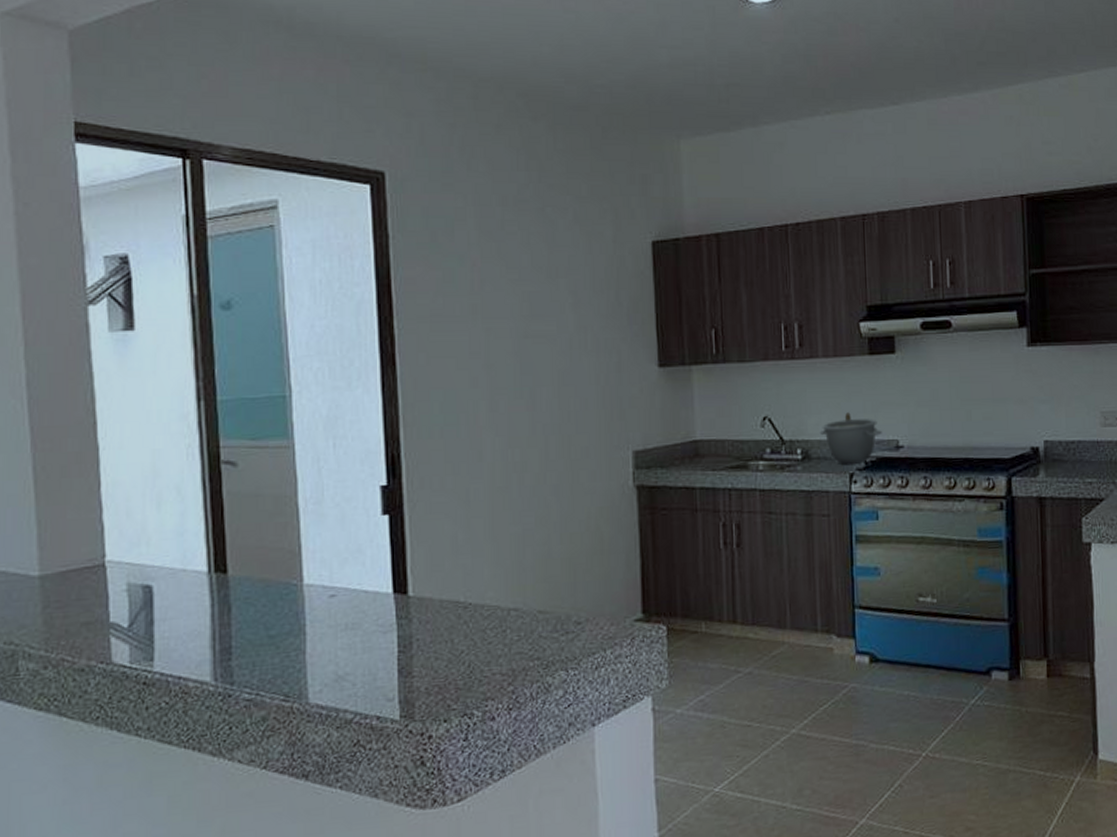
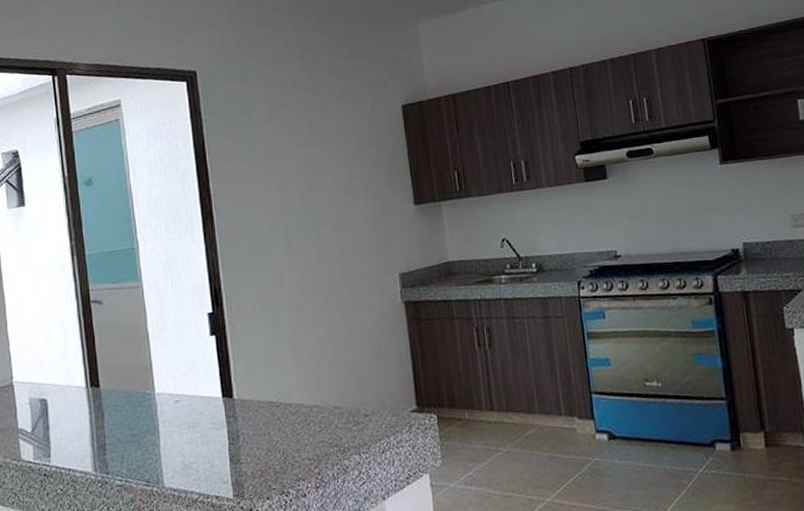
cooking pot: present [819,412,882,465] -> none [549,230,602,274]

